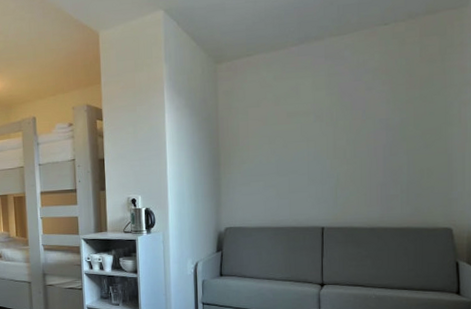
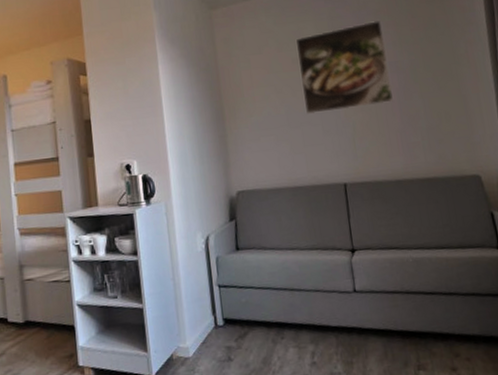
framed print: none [292,78,379,165] -> present [295,20,393,115]

